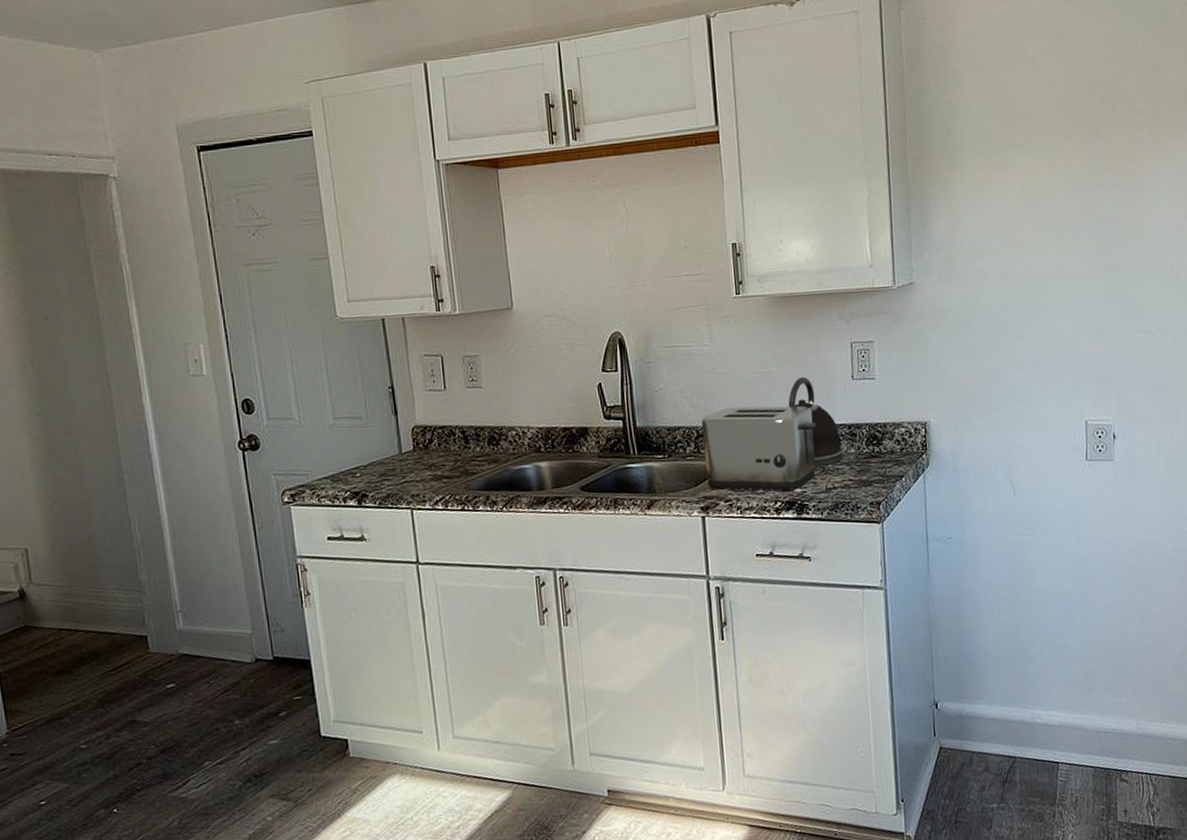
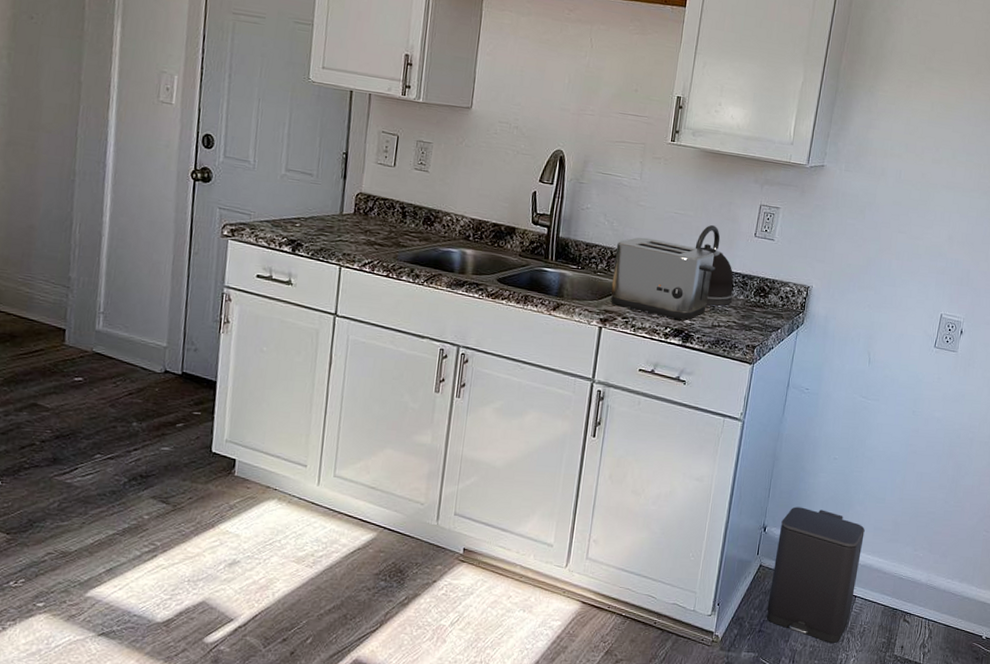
pedal bin: none [953,671,1057,821] -> present [767,507,865,643]

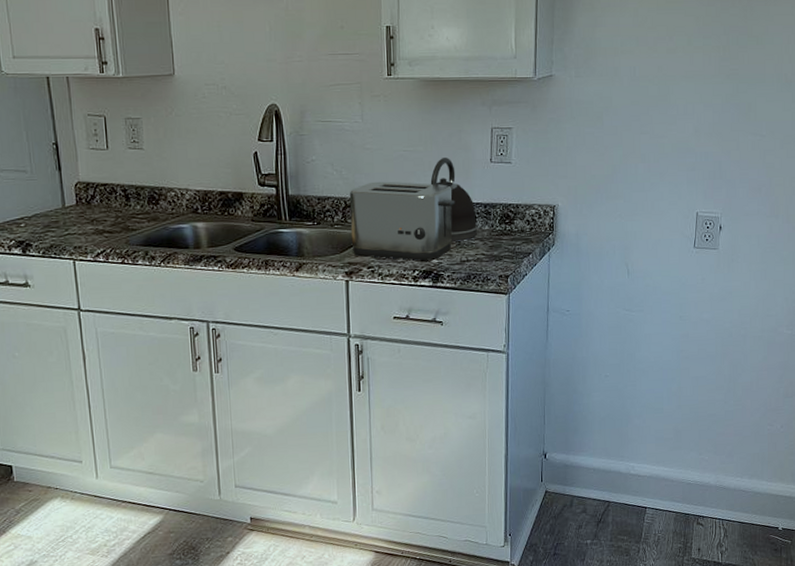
pedal bin: present [767,507,865,643] -> none [558,428,646,556]

